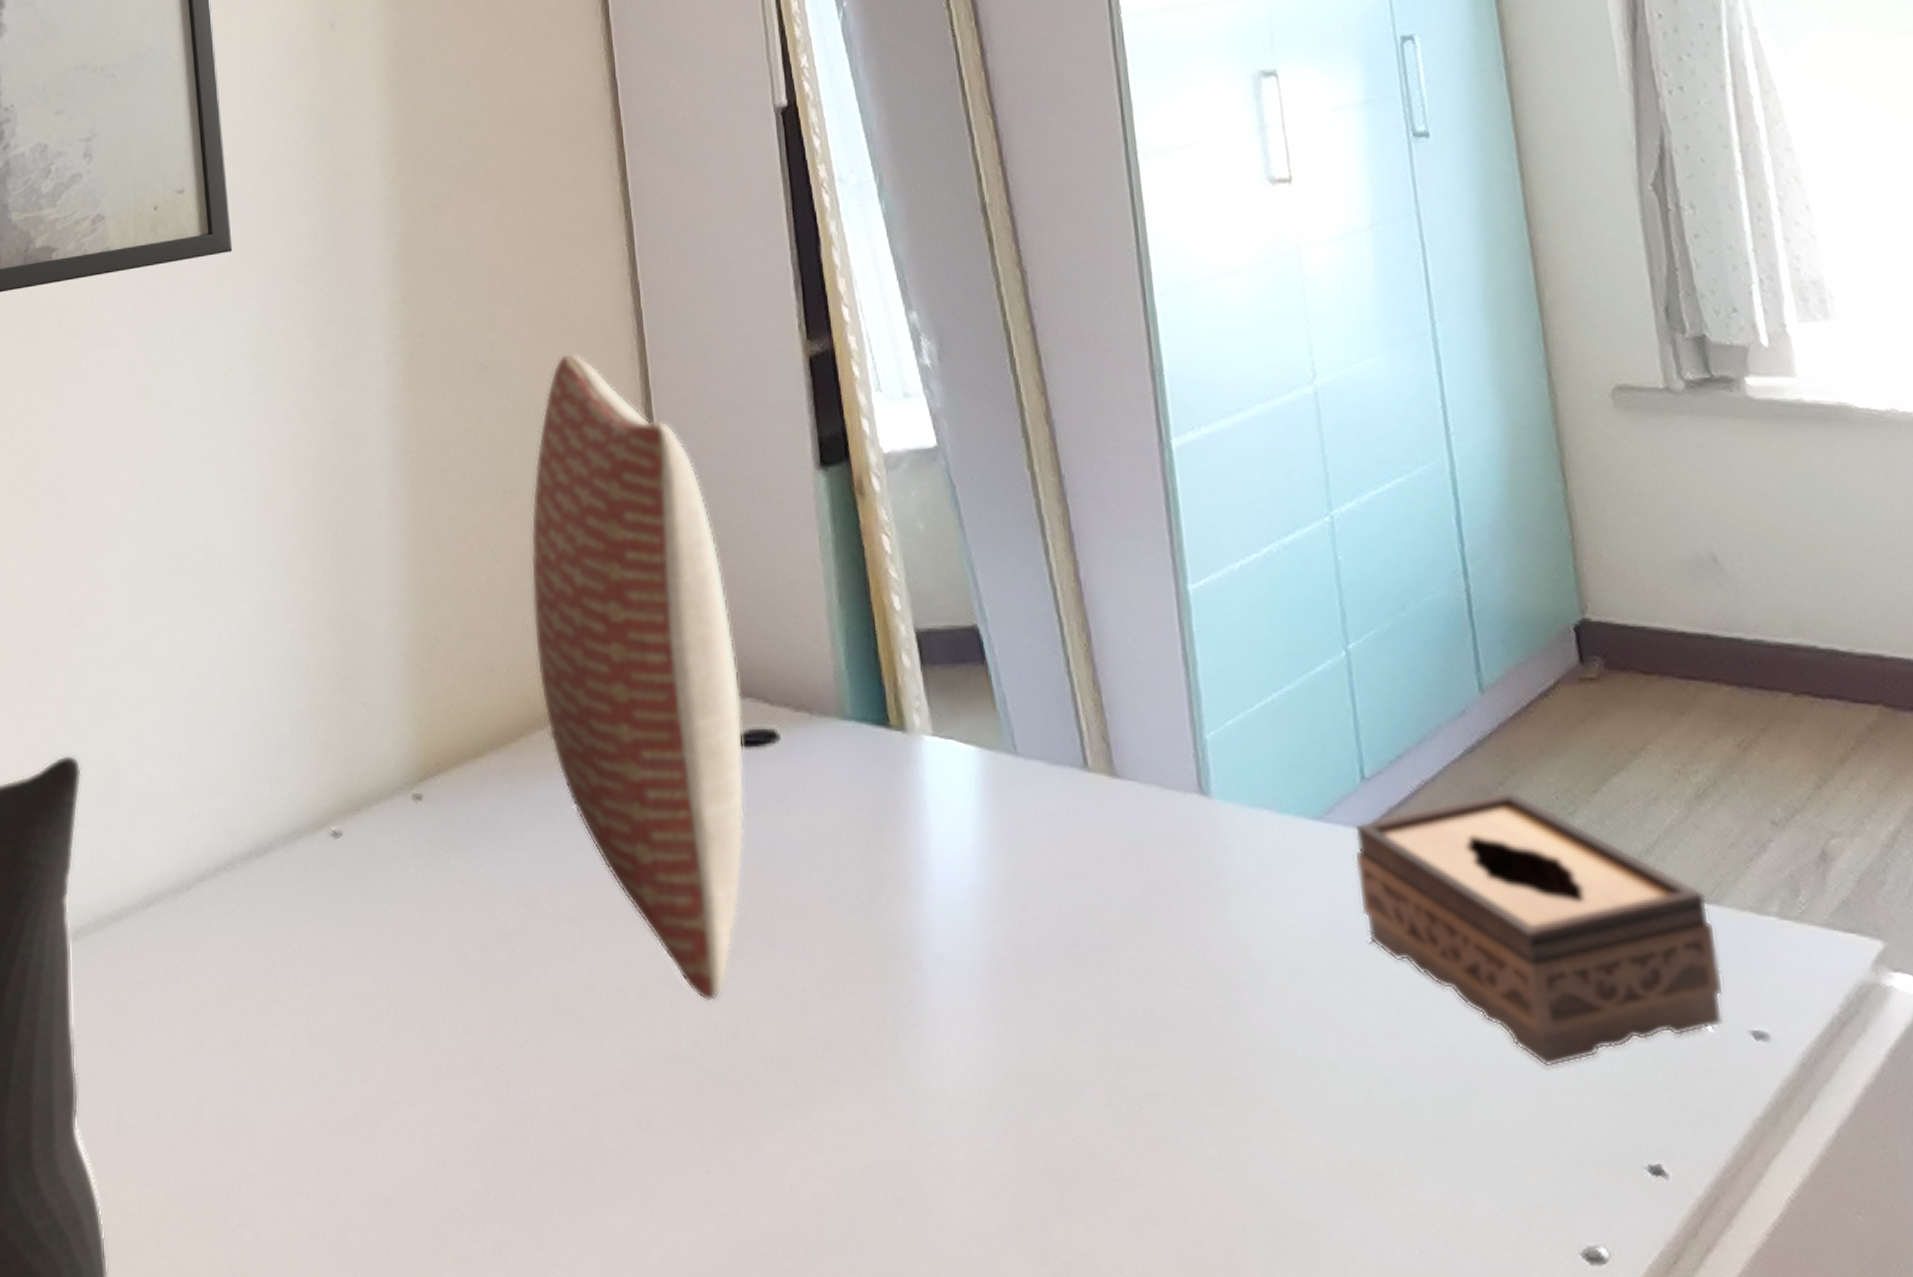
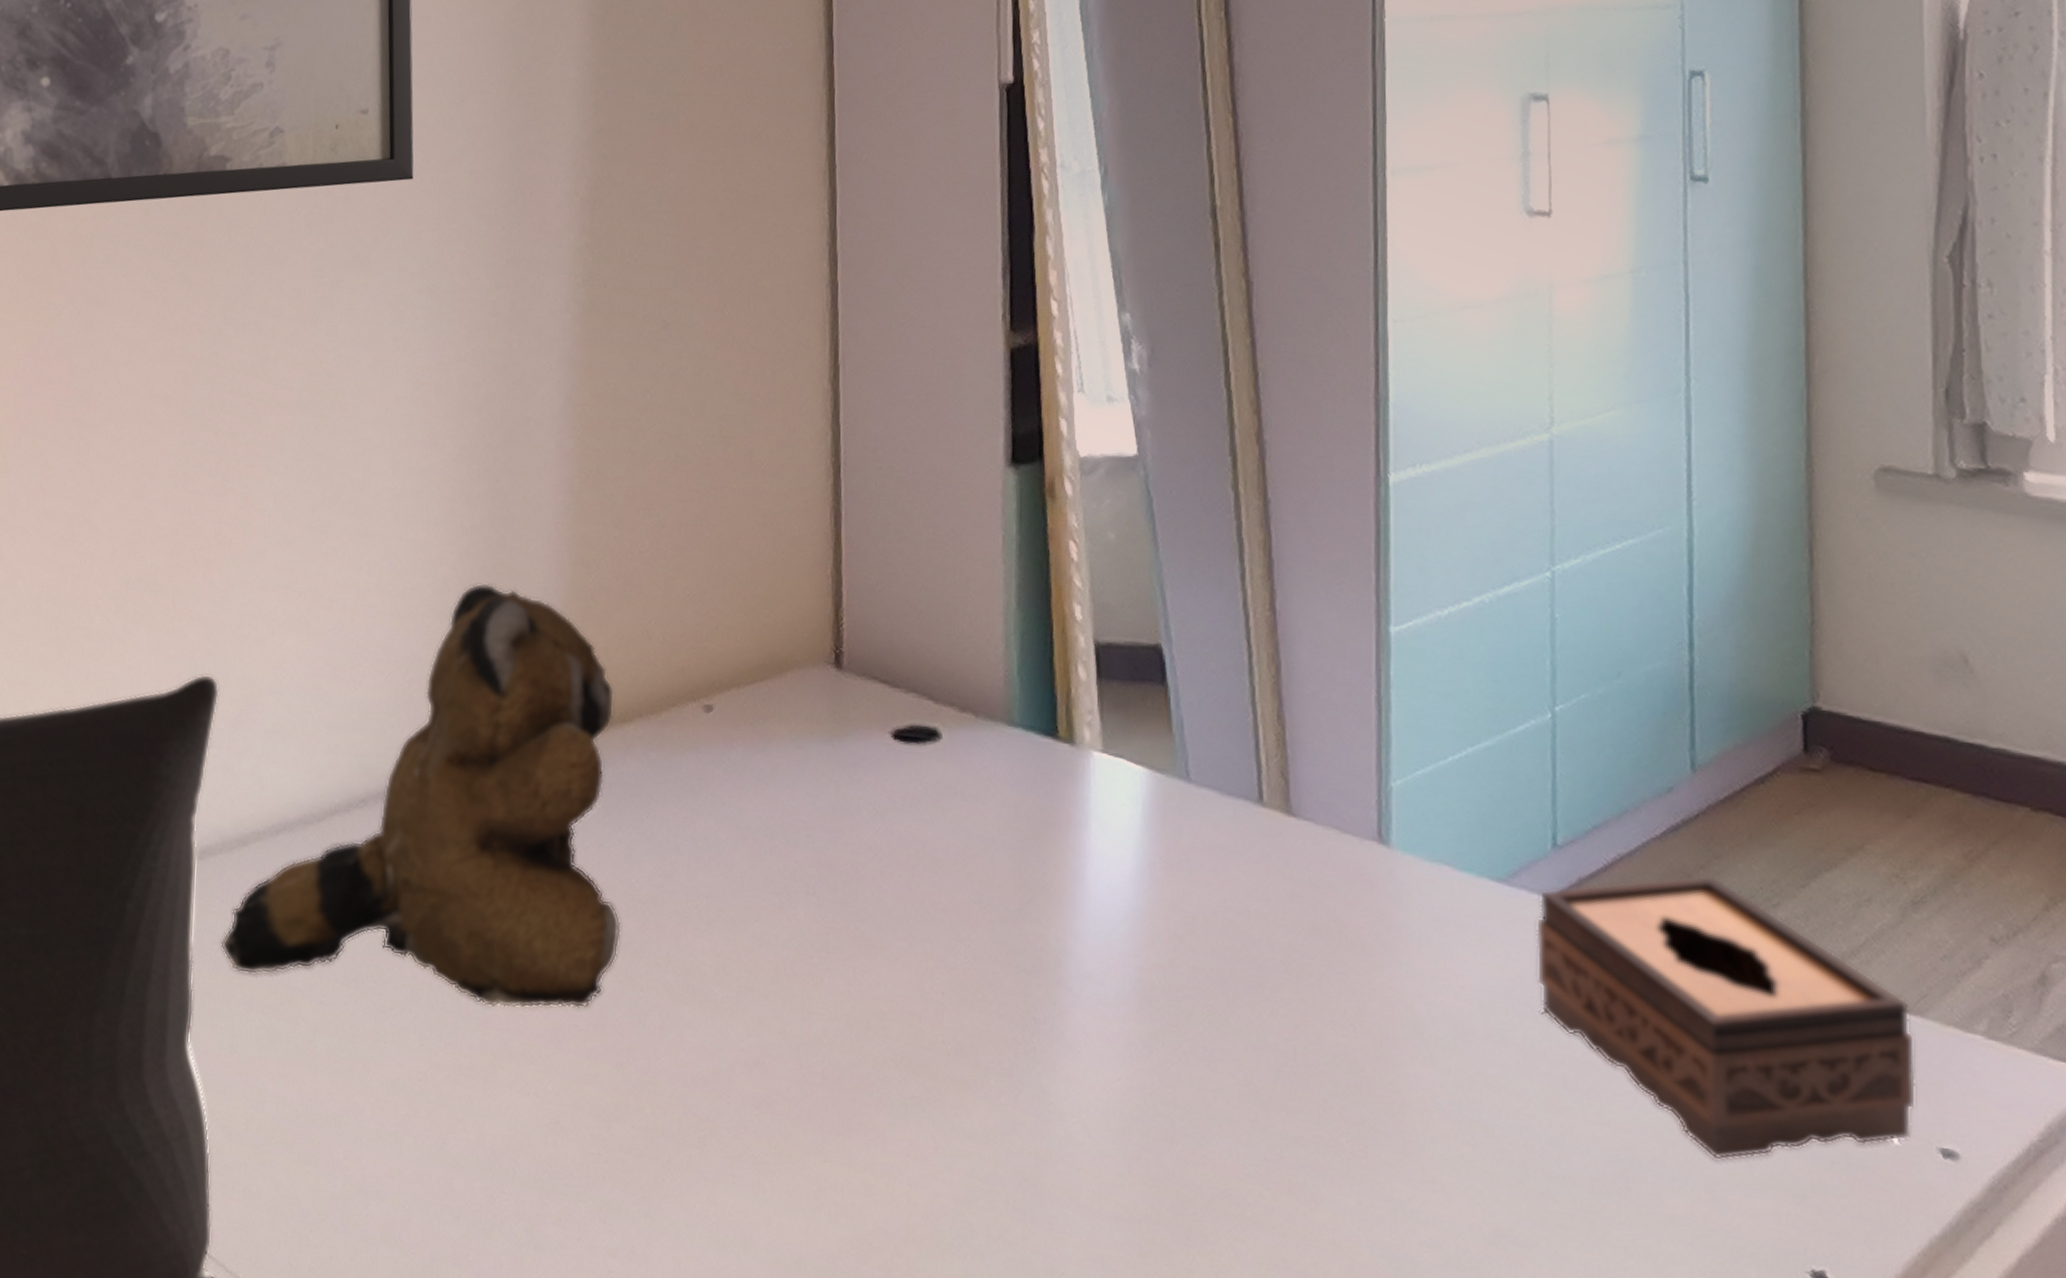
teddy bear: none [101,635,491,1056] -> present [221,583,621,1009]
pillow: present [530,352,745,1002] -> none [694,319,905,994]

